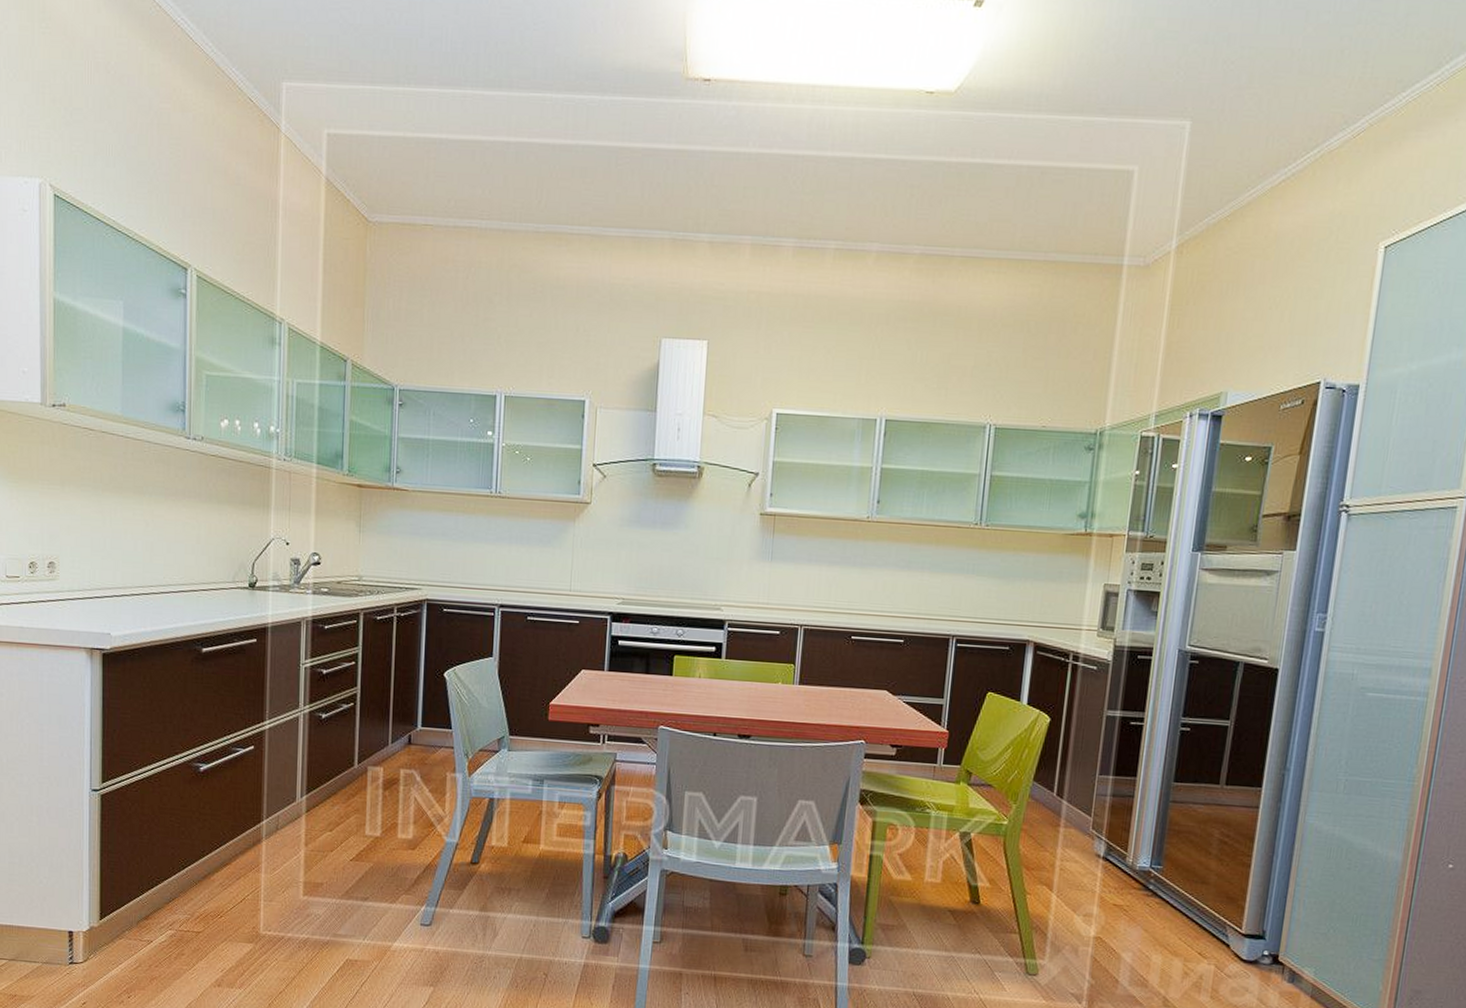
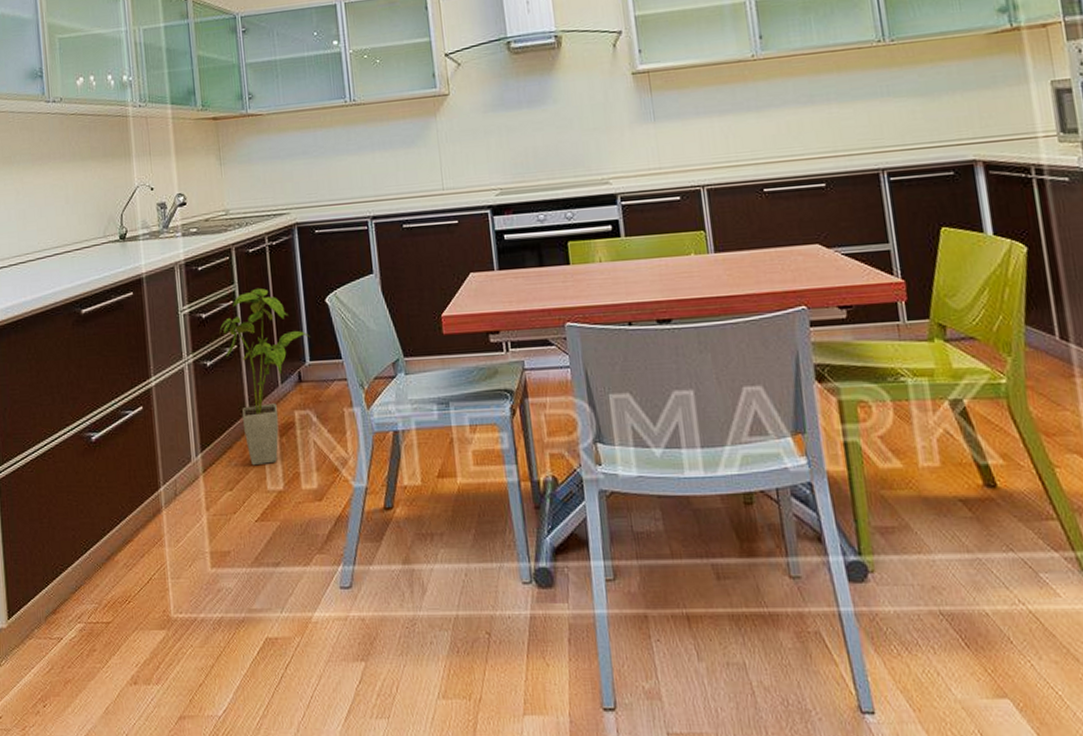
house plant: none [338,653,425,813] -> present [219,287,310,466]

